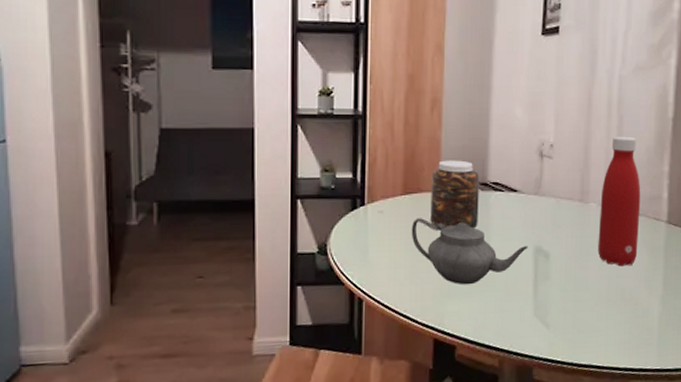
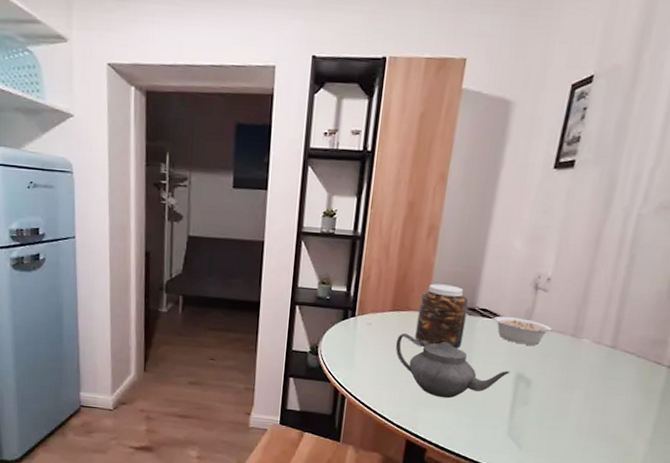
legume: none [506,187,561,216] -> present [494,315,552,346]
bottle: present [597,136,641,267] -> none [584,276,648,405]

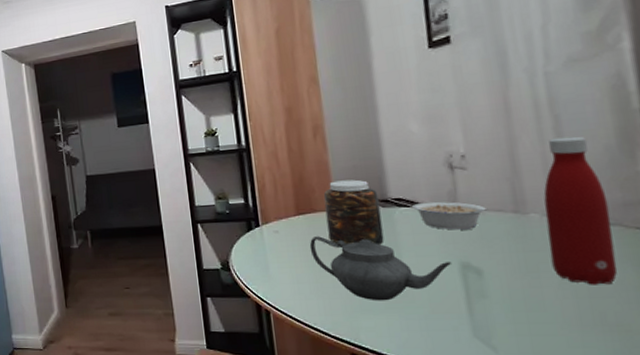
bottle: none [584,276,648,405] -> present [543,136,618,285]

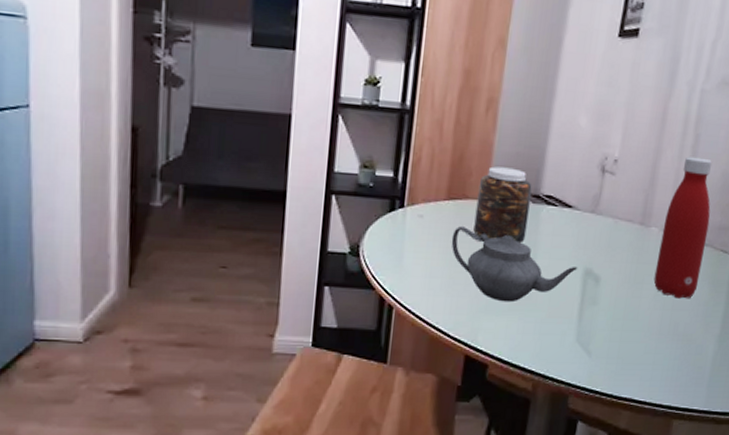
legume: present [413,201,486,230] -> none [560,203,620,236]

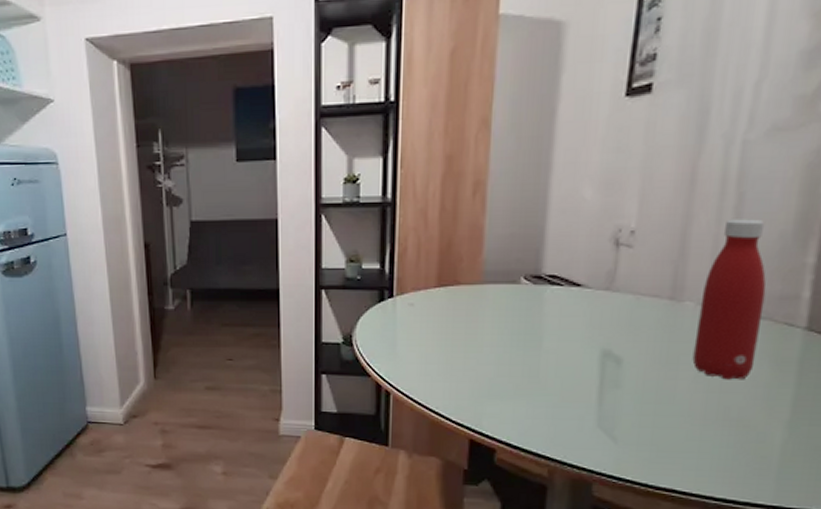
teapot: present [451,226,578,302] -> none [445,312,594,387]
jar: present [473,166,532,243] -> none [469,250,532,326]

